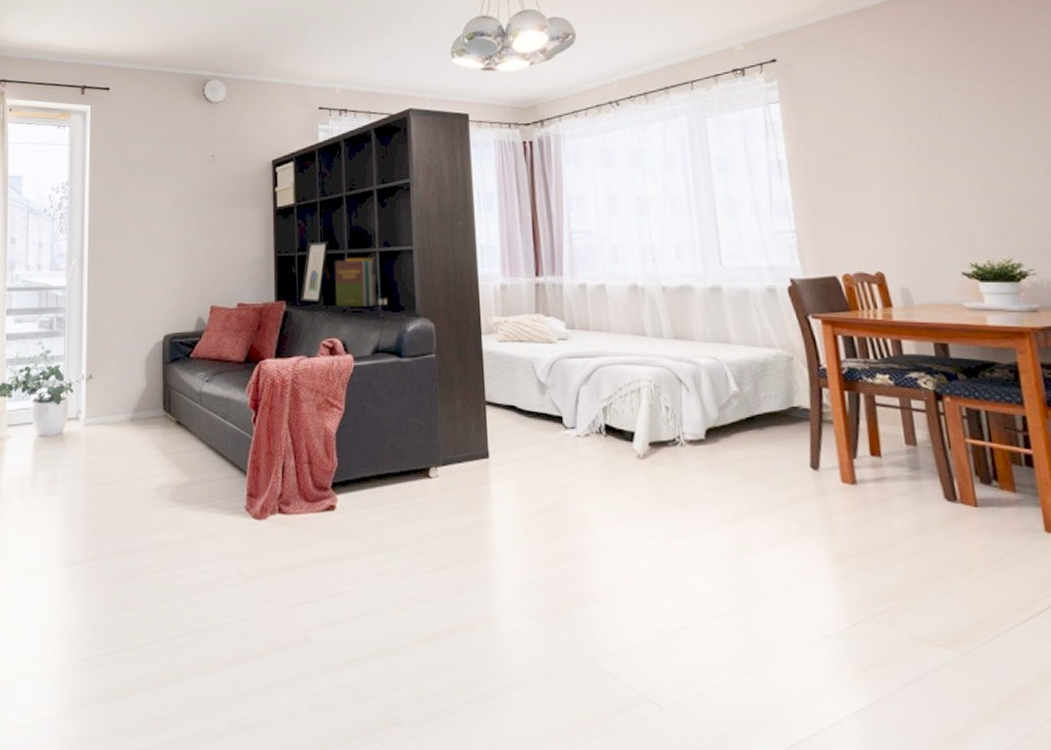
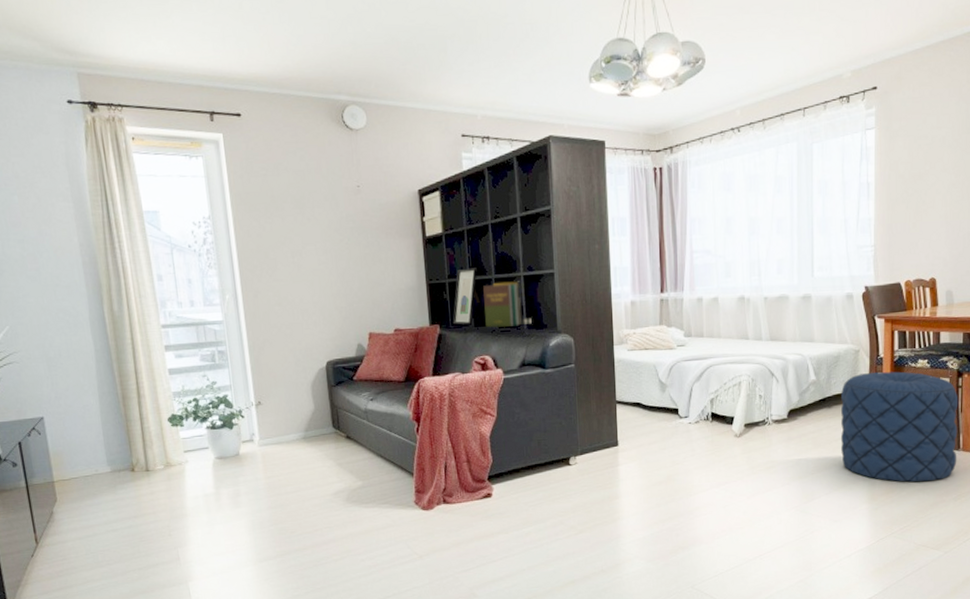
pouf: none [774,388,956,544] -> present [841,371,959,482]

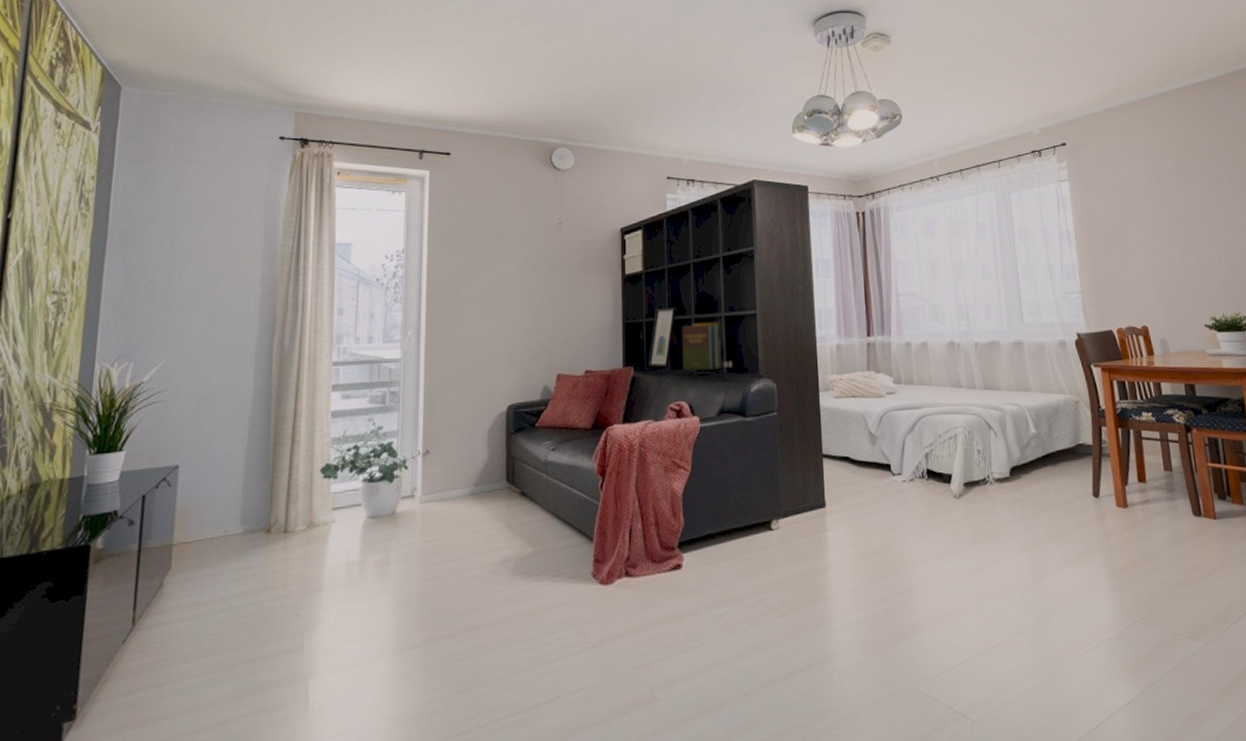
pouf: present [841,371,959,482] -> none [1065,425,1201,555]

